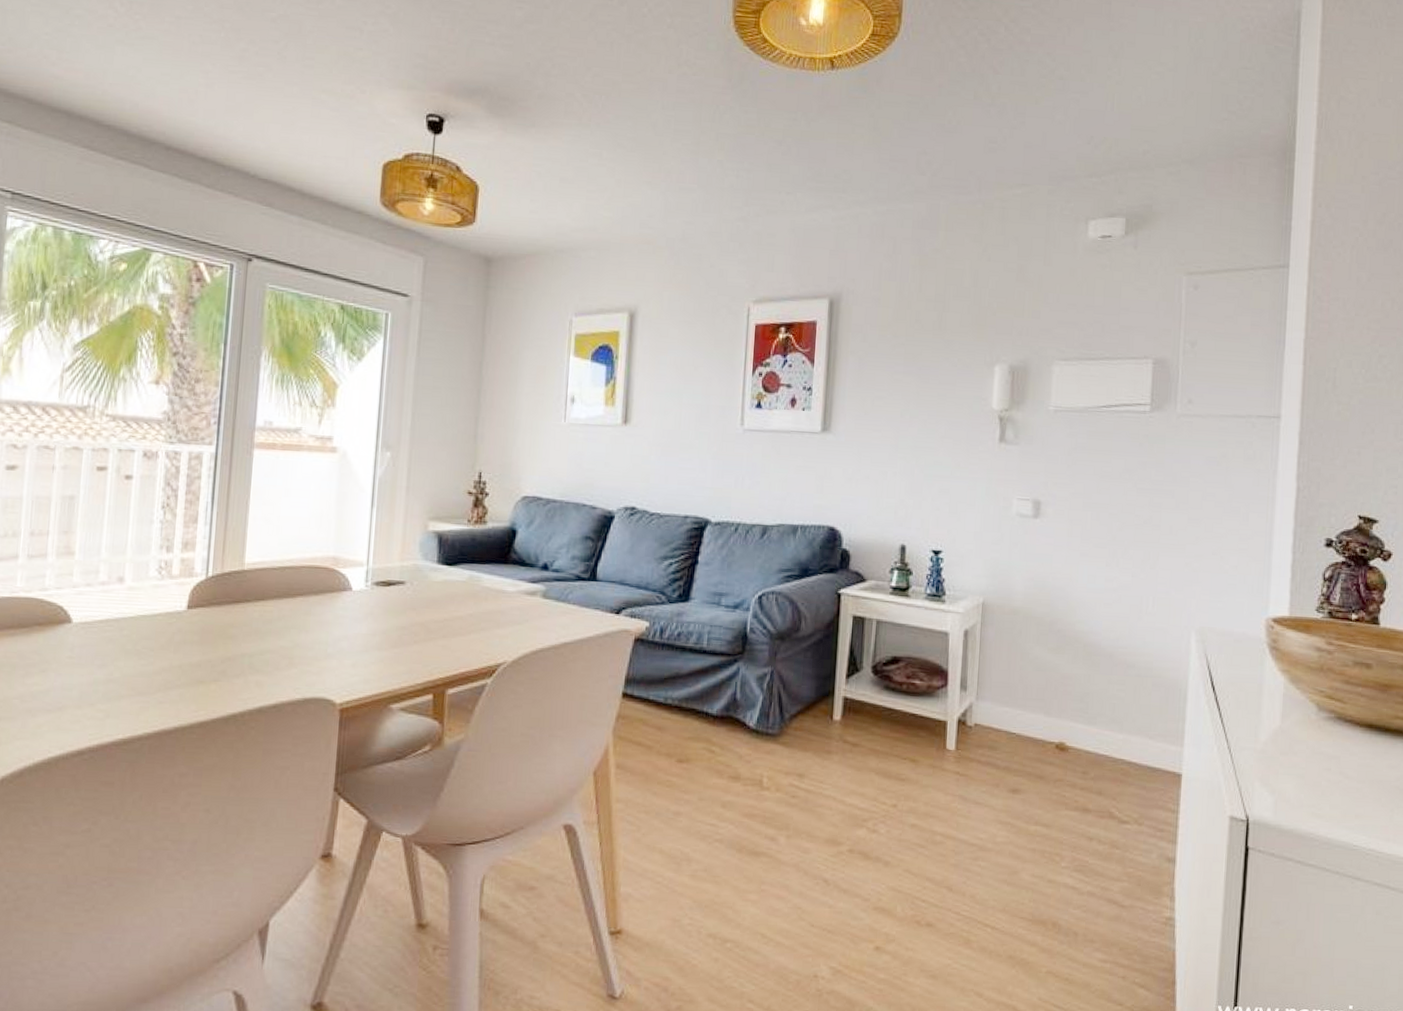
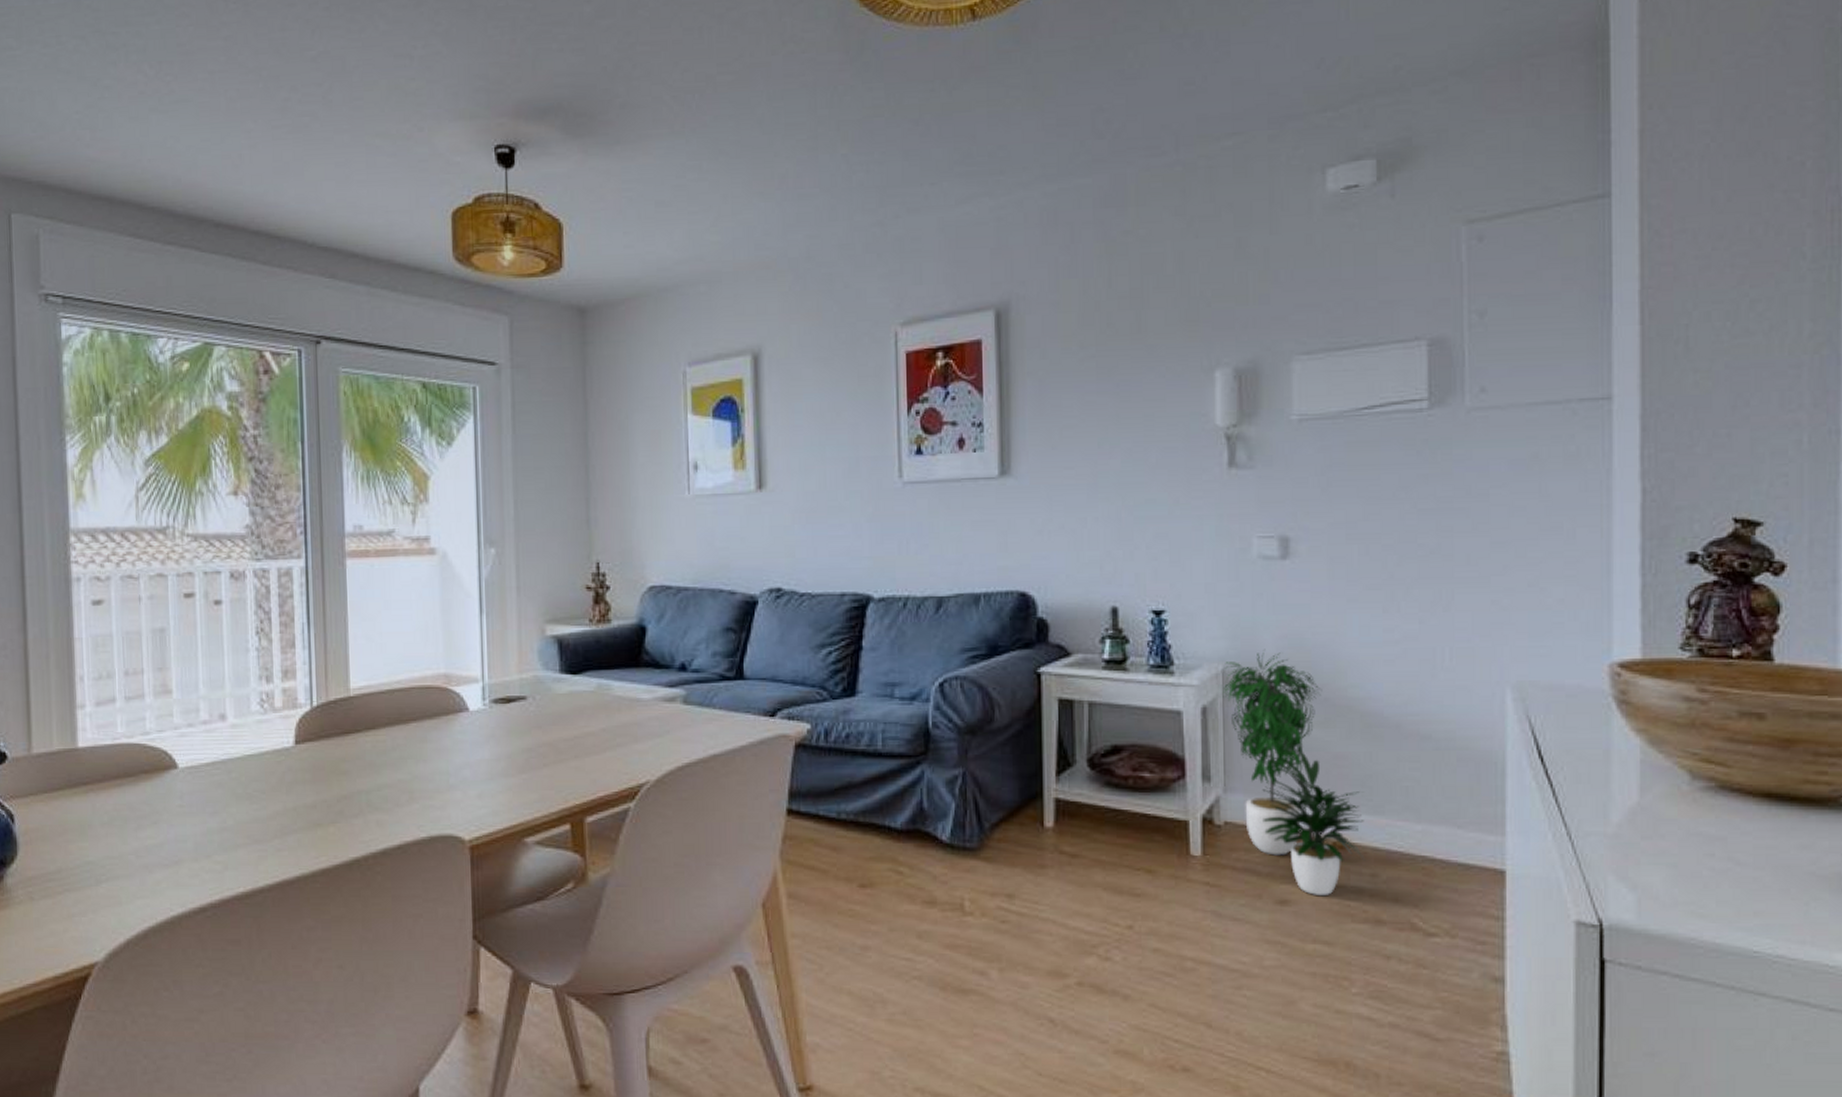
potted plant: none [981,587,1082,787] -> present [1222,648,1365,895]

